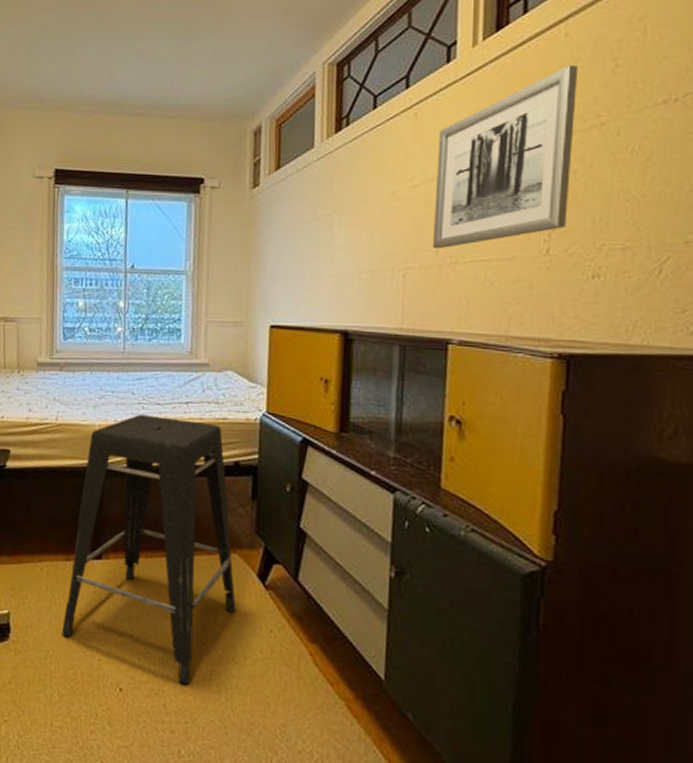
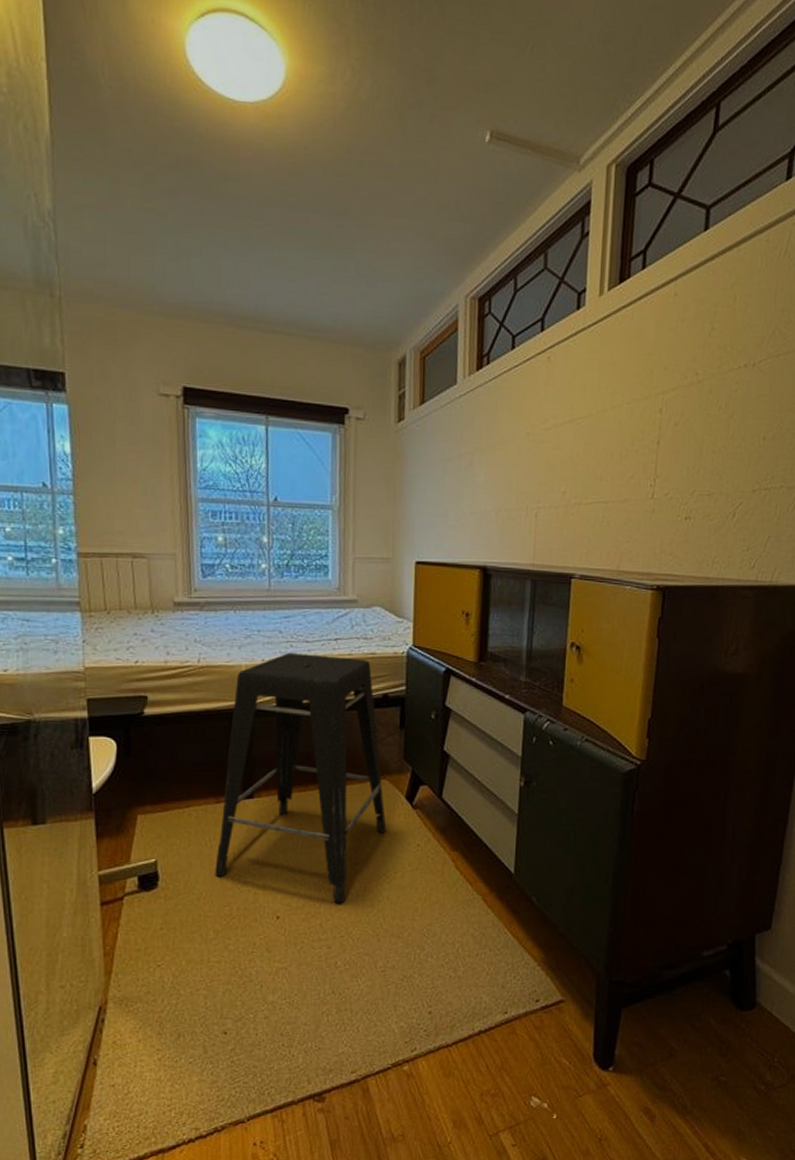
wall art: present [432,64,579,249] -> none [560,323,684,491]

